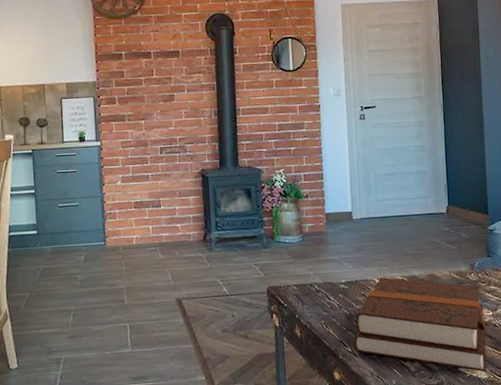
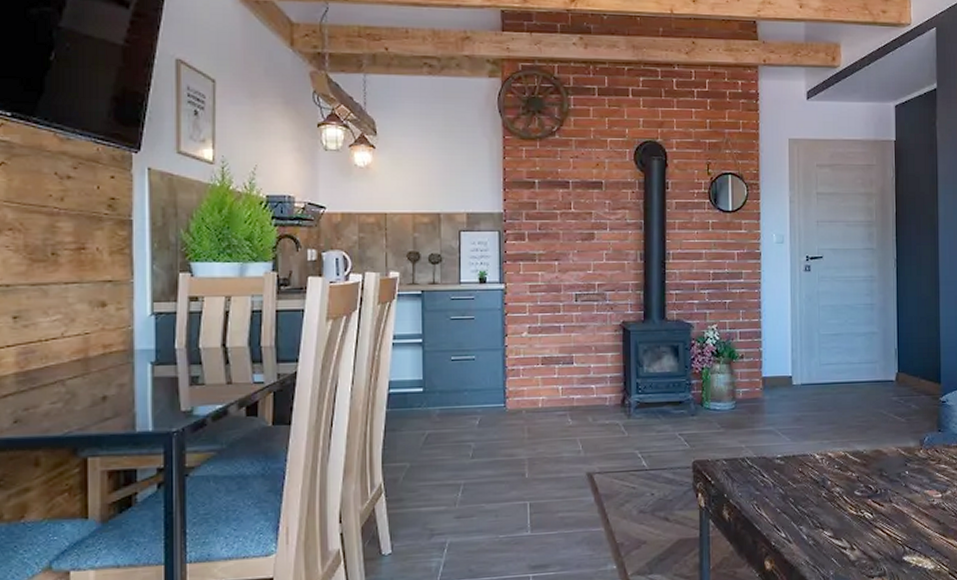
hardback book: present [353,277,487,371] -> none [788,452,934,561]

